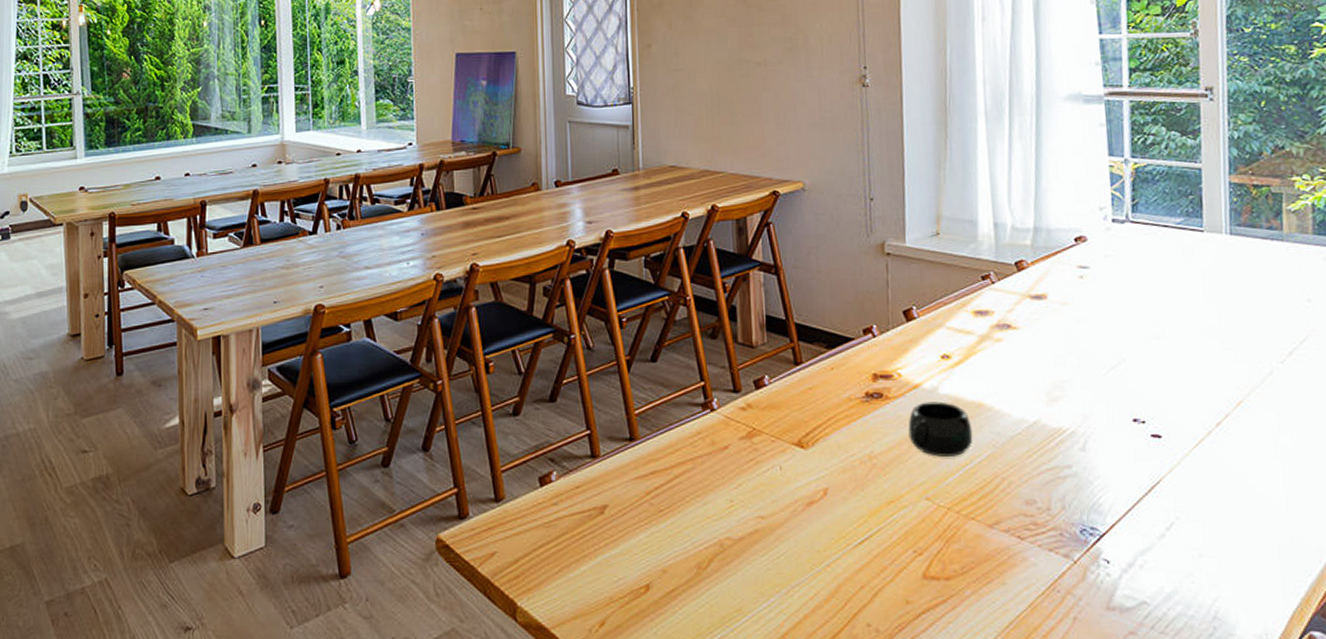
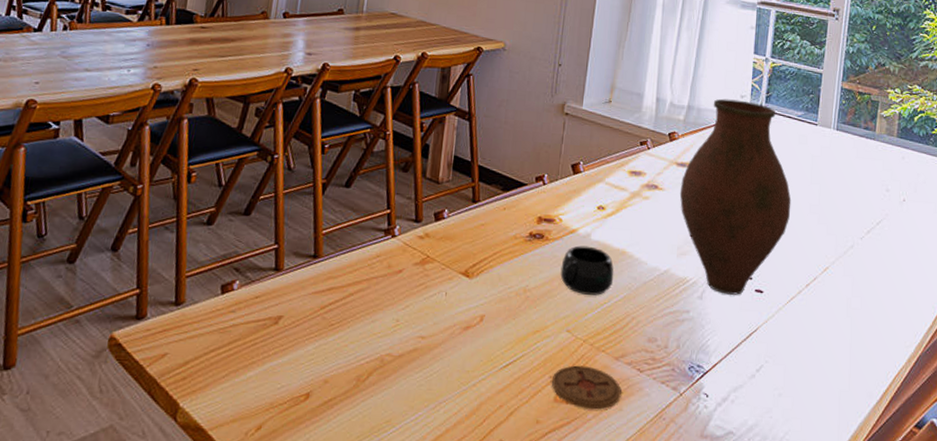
coaster: none [917,536,1002,585] -> present [552,365,622,410]
vase: none [1039,213,1184,443] -> present [679,98,791,295]

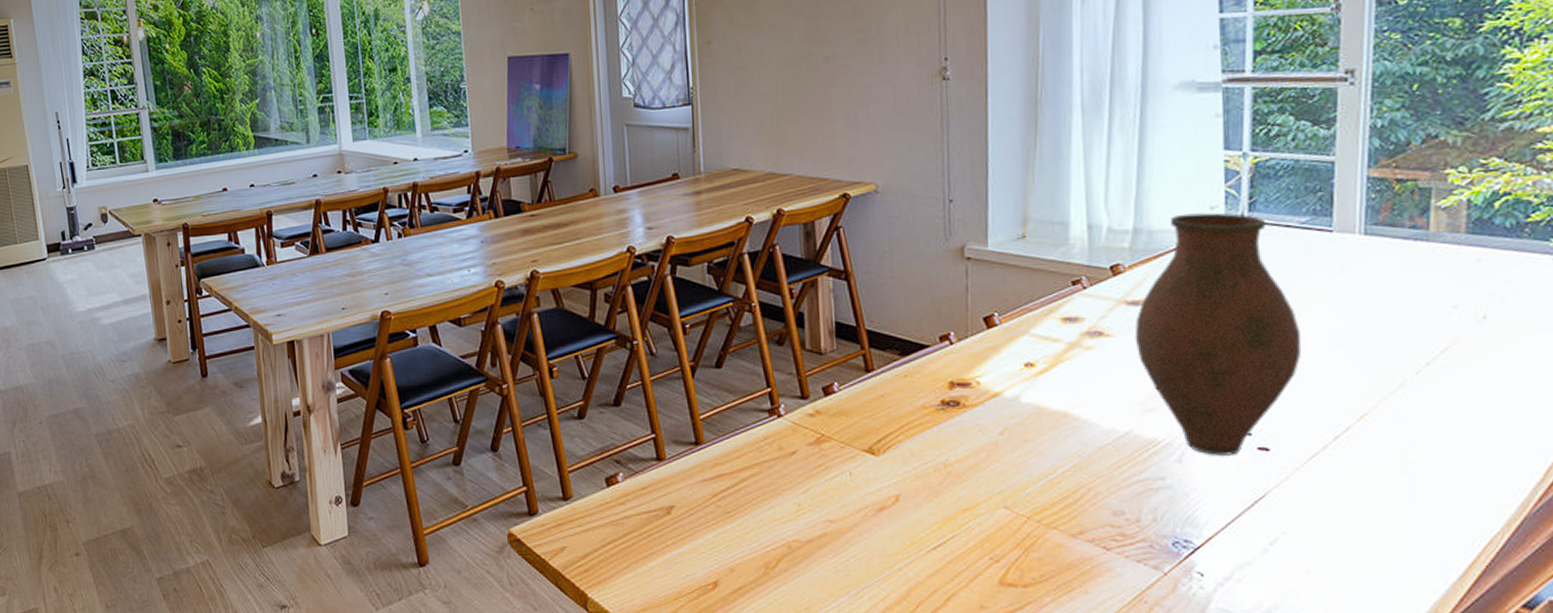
coaster: present [552,365,622,410] -> none [994,545,1085,593]
mug: present [560,245,614,295] -> none [986,410,1057,466]

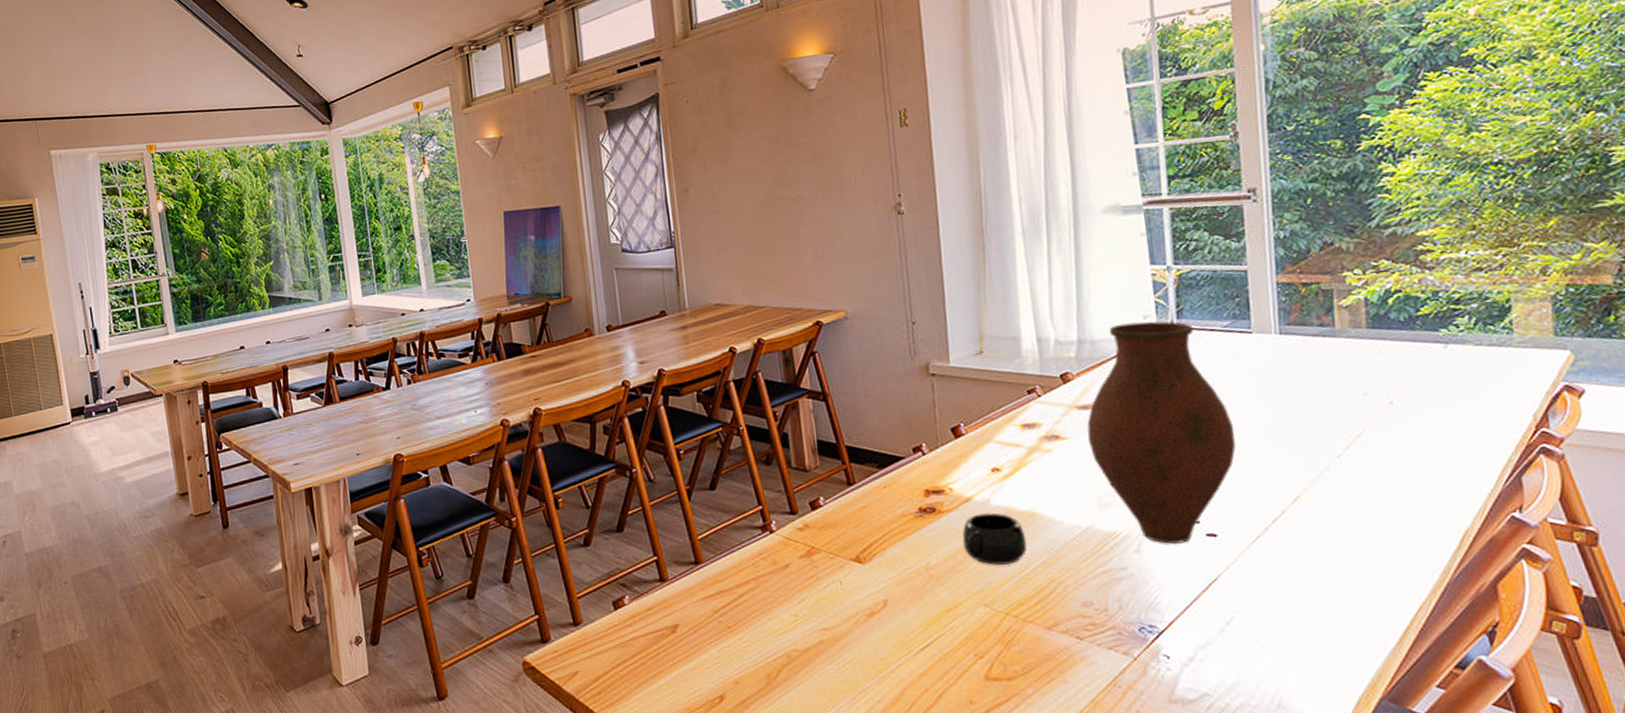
mug: none [986,410,1057,466] -> present [962,513,1027,565]

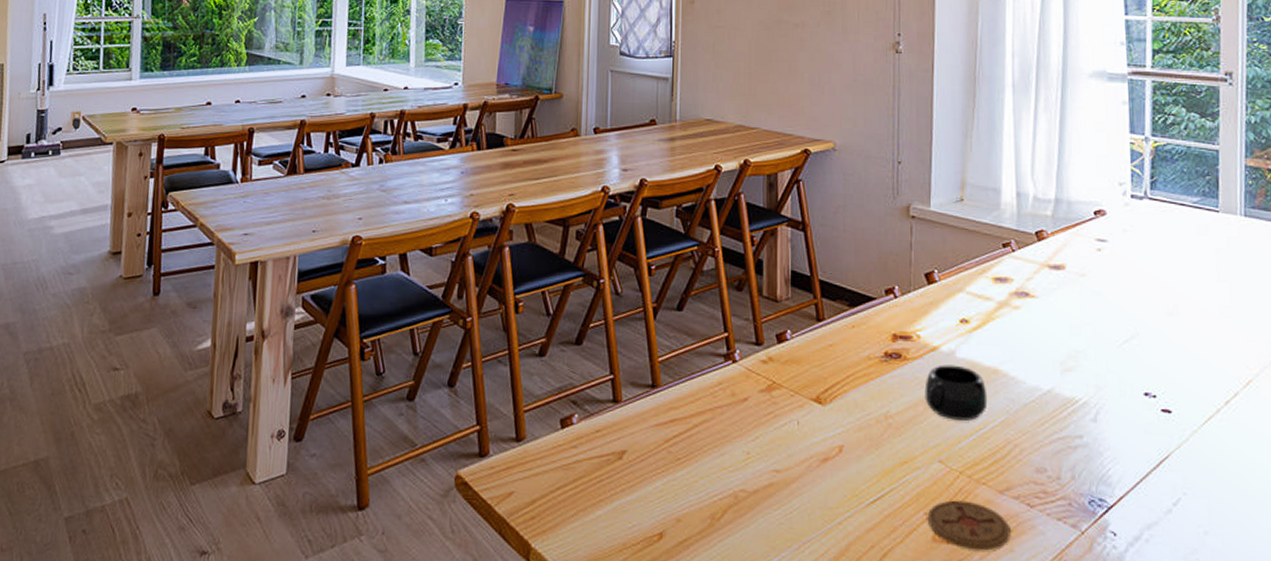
coaster: none [978,639,1063,685] -> present [928,500,1011,551]
vase: present [1087,321,1236,544] -> none [1056,188,1196,416]

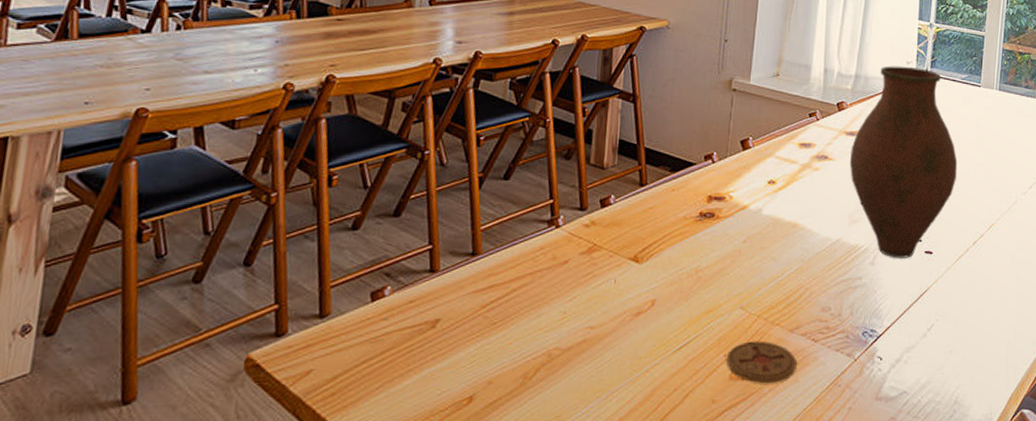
mug: present [924,365,988,421] -> none [732,221,787,270]
vase: none [1056,188,1196,416] -> present [849,66,958,258]

